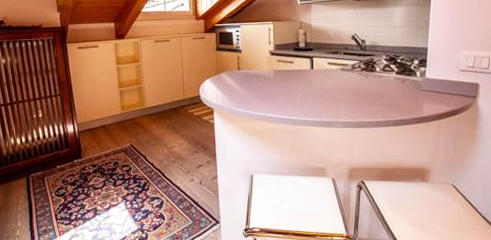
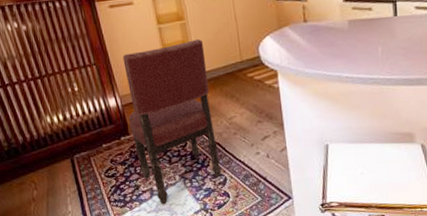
dining chair: none [83,79,160,223] -> present [122,39,222,204]

